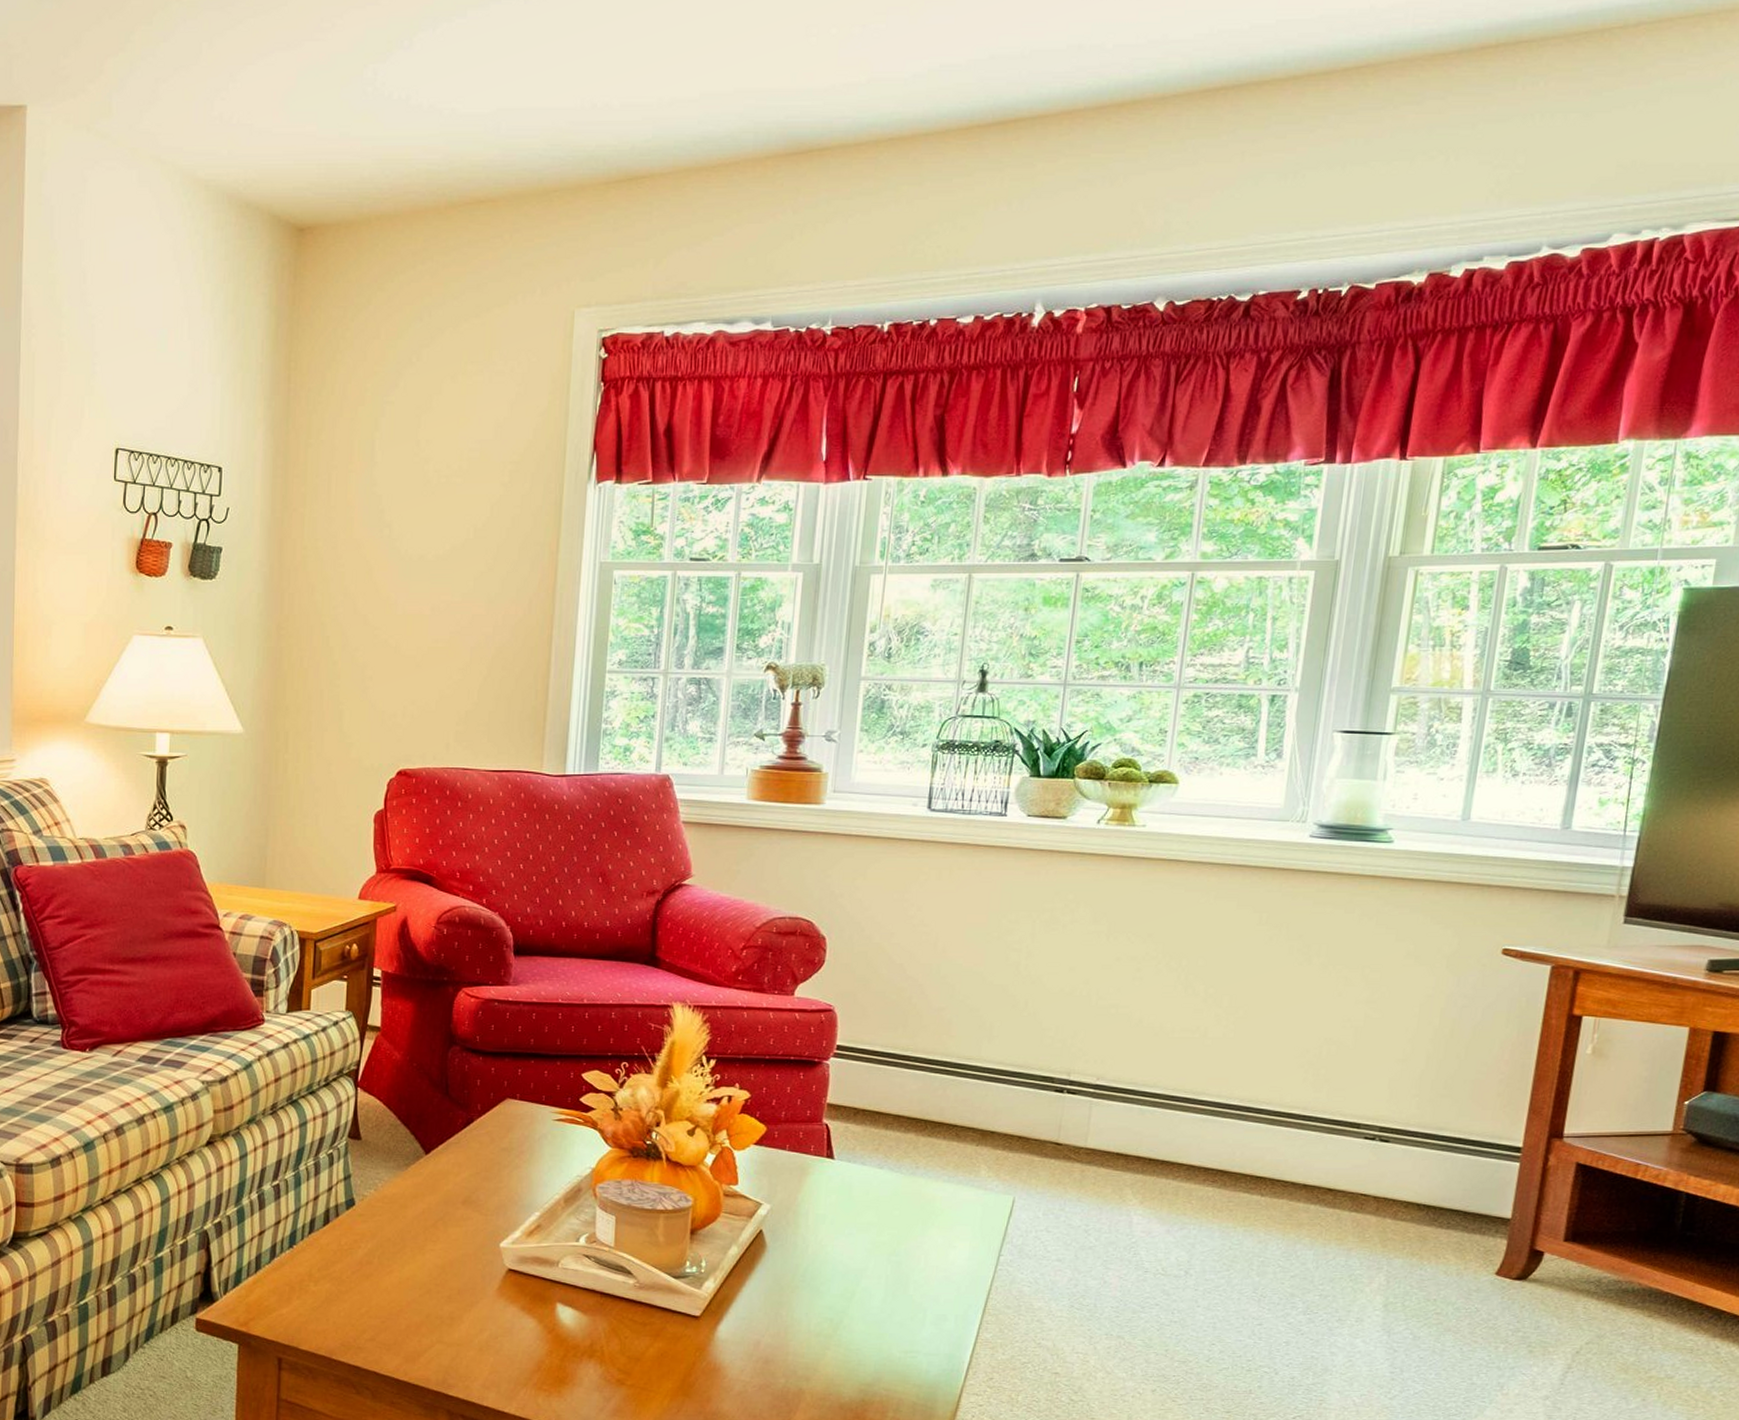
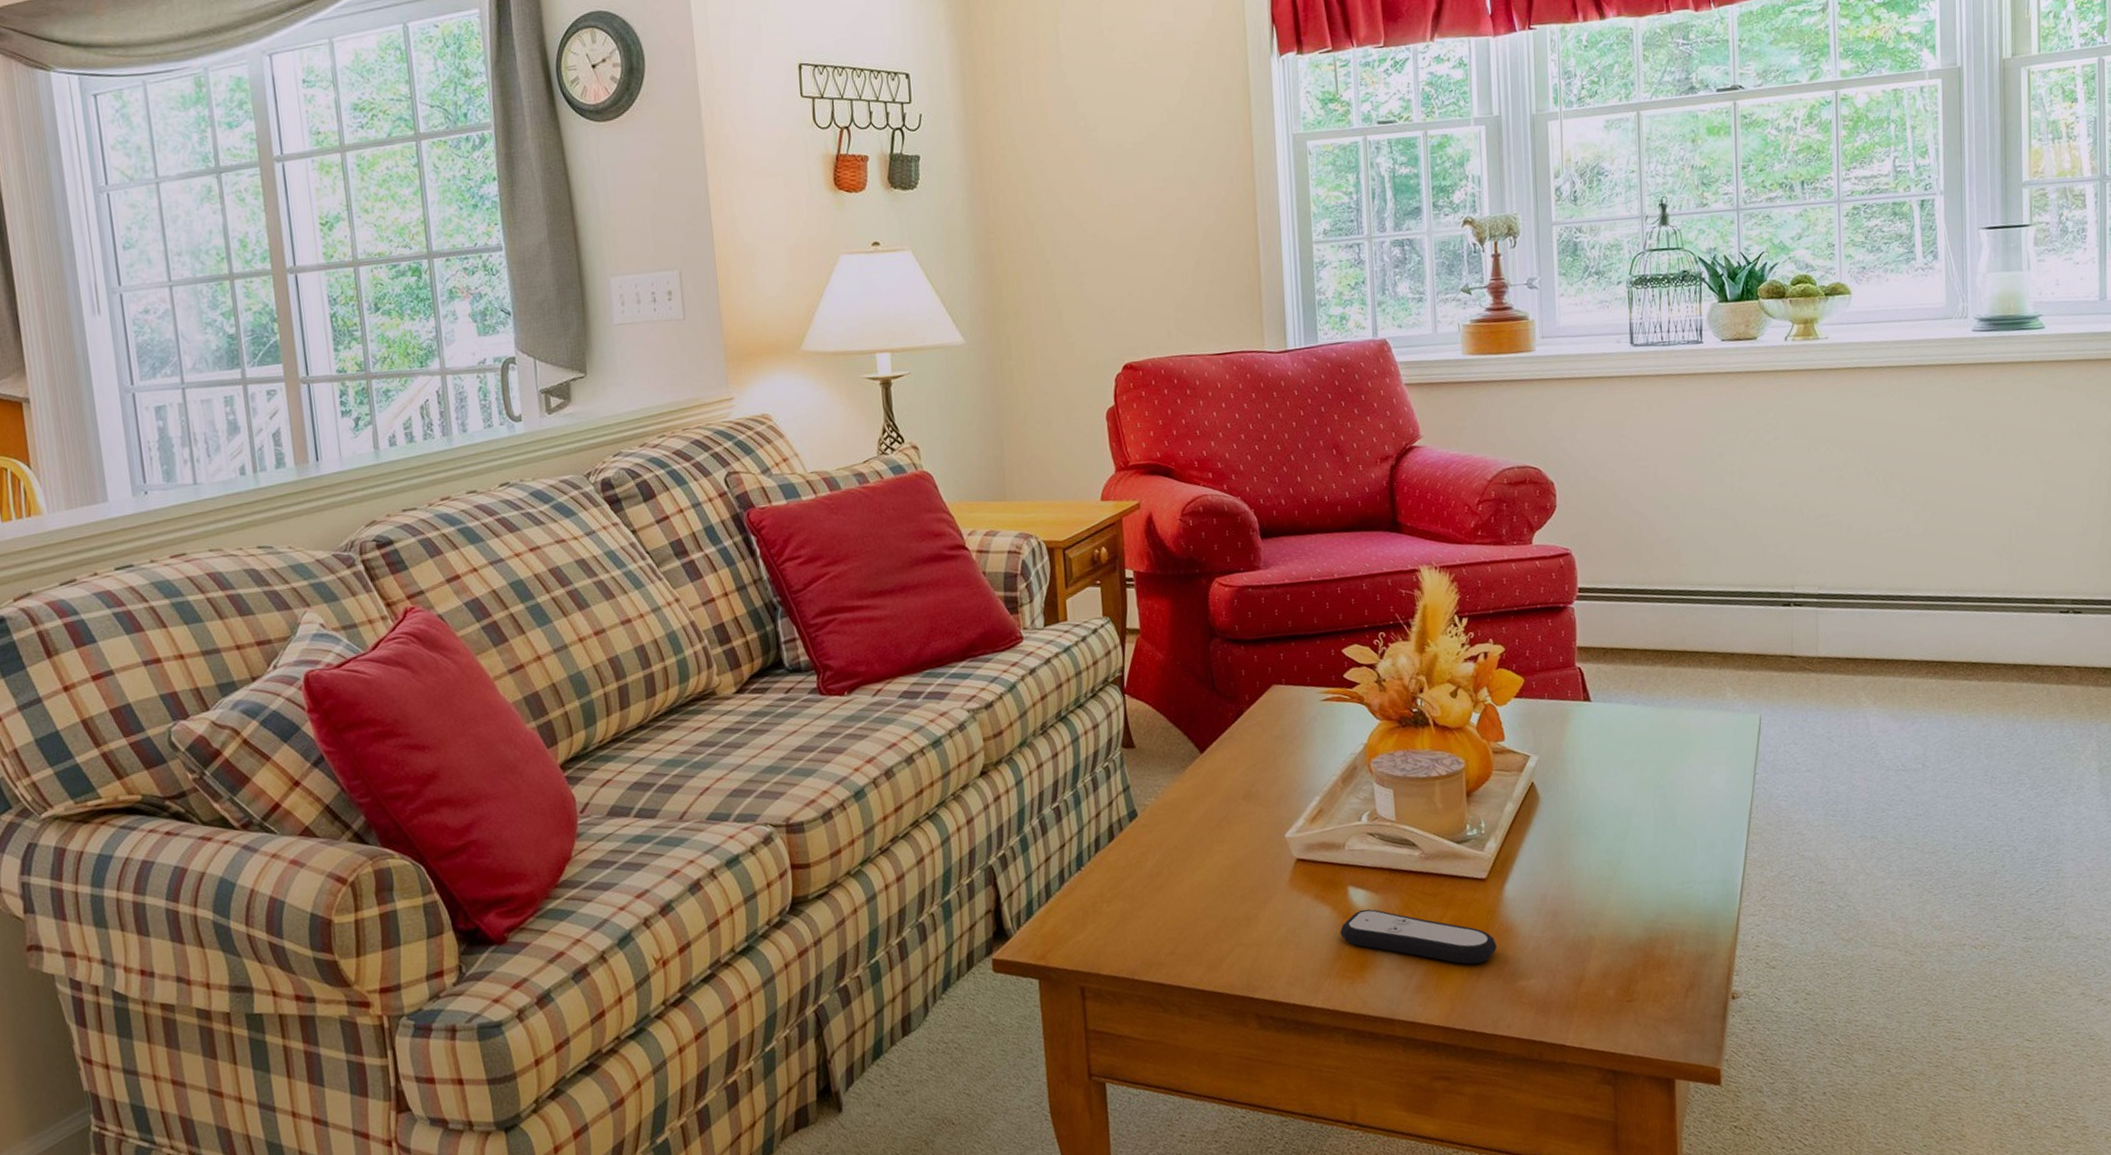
remote control: none [542,1327,701,1397] -> present [1340,909,1497,965]

